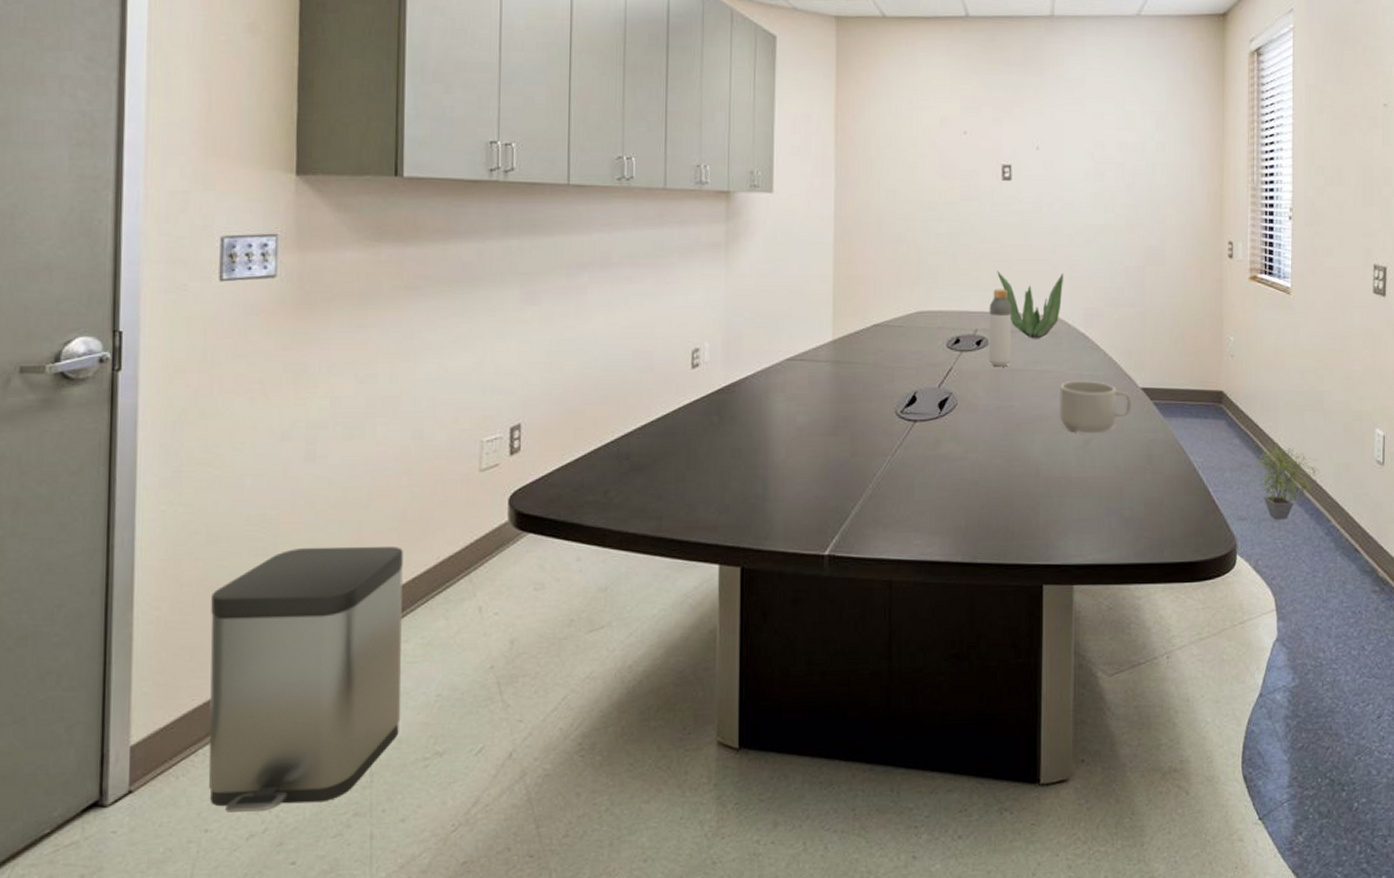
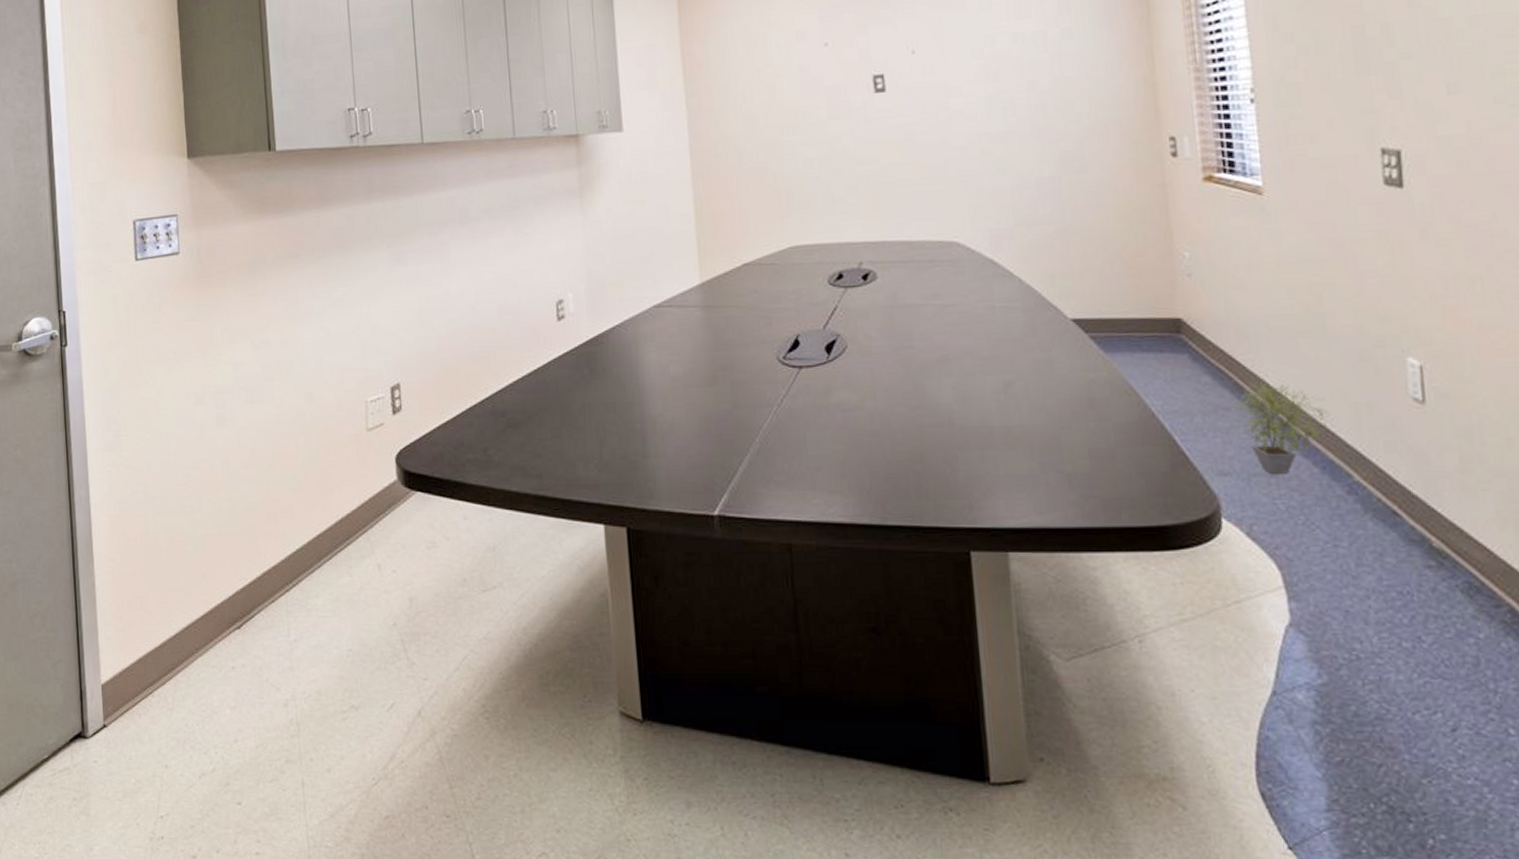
pedal bin: present [208,546,403,812] -> none [153,504,319,752]
bottle: present [988,289,1011,367] -> none [873,214,905,303]
plant: present [997,270,1063,339] -> none [879,192,961,269]
cup: present [1059,380,1131,434] -> none [968,313,1061,376]

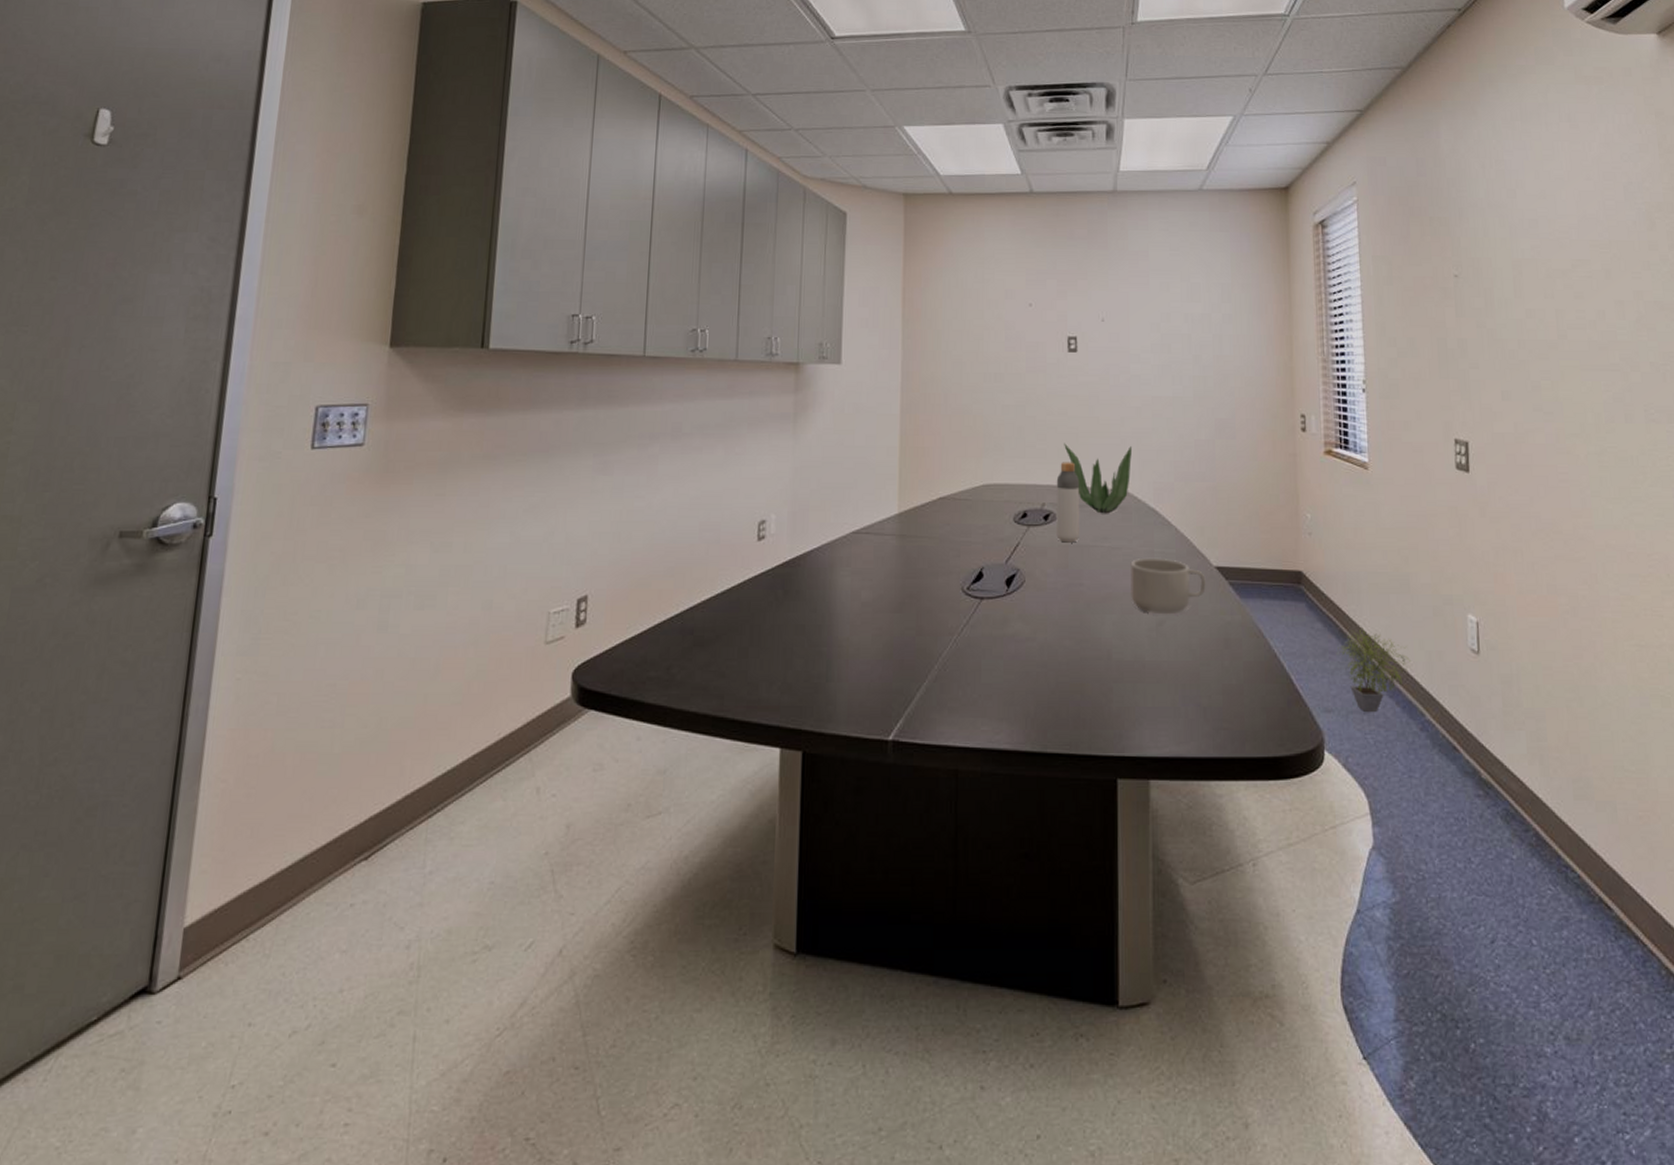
bottle: none [873,214,905,303] -> present [1056,462,1079,543]
plant: none [879,192,961,269] -> present [1064,443,1132,514]
cup: none [968,313,1061,376] -> present [1130,557,1206,615]

